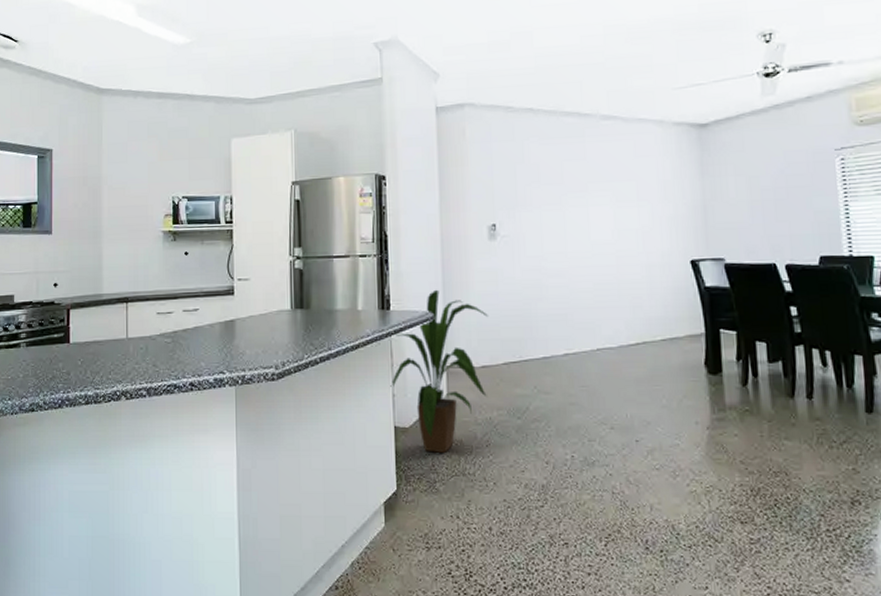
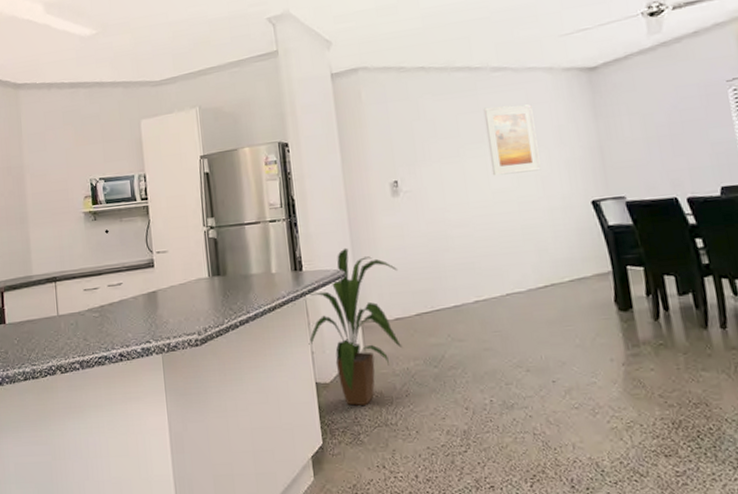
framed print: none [589,155,643,227] -> present [483,104,541,176]

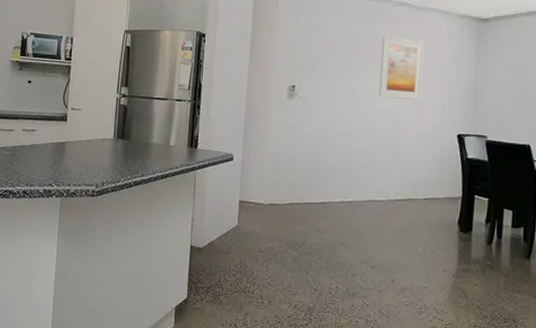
house plant: present [308,247,403,406] -> none [191,135,280,272]

